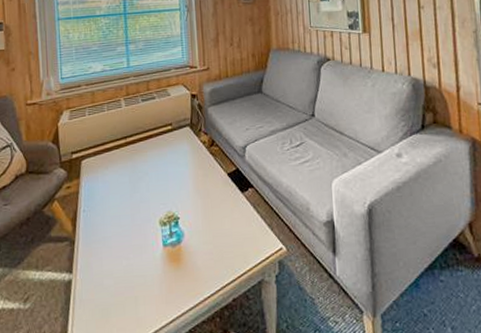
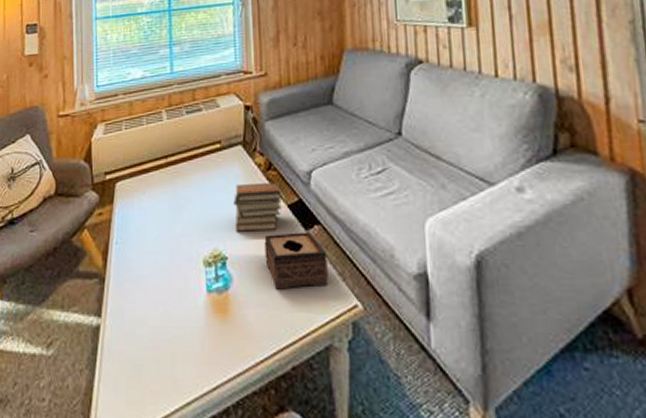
book stack: none [183,155,224,197] -> present [233,182,283,232]
tissue box: none [209,194,260,240] -> present [264,232,329,290]

